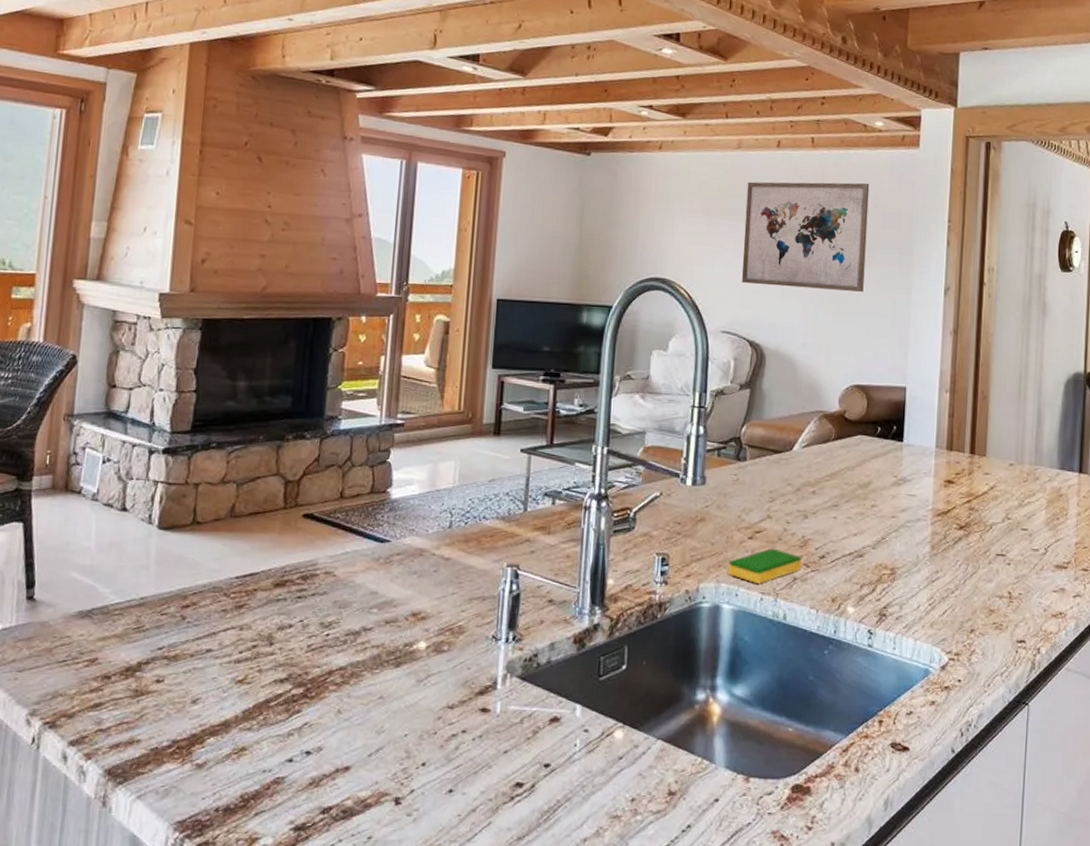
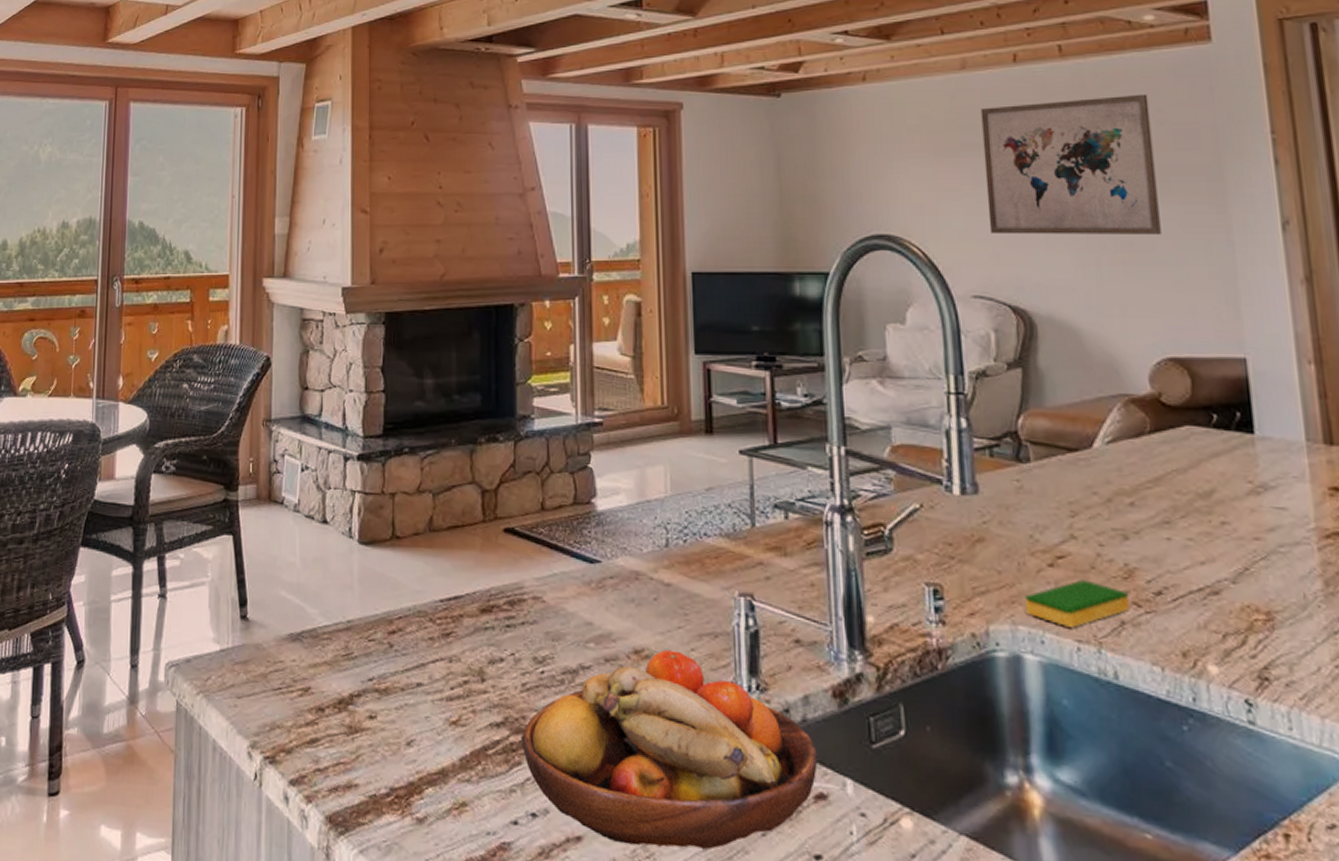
fruit bowl: none [302,612,556,770] -> present [521,650,818,849]

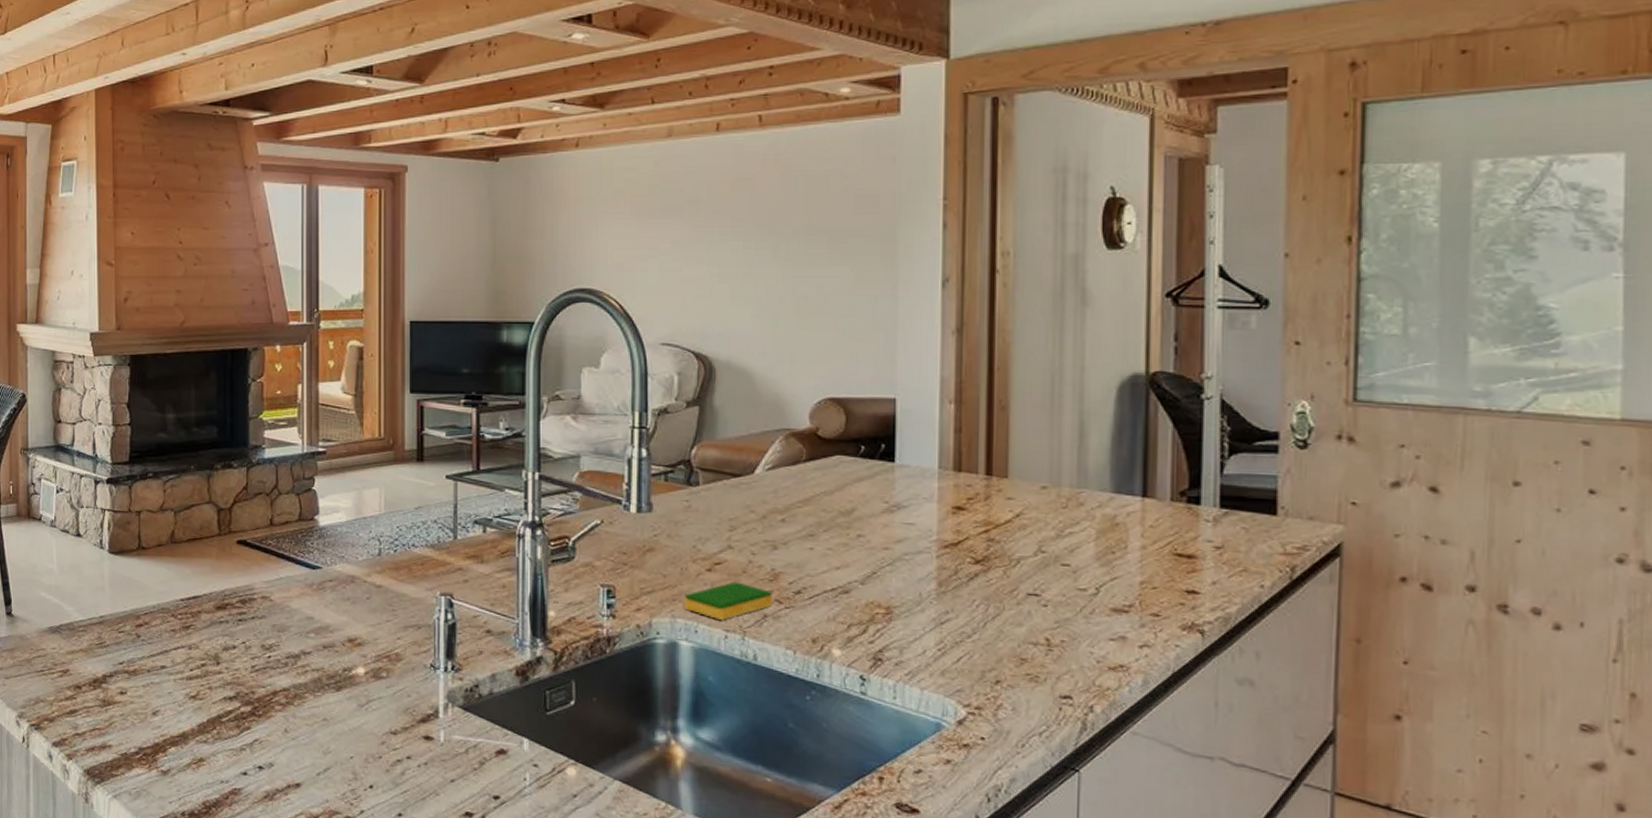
fruit bowl: present [521,650,818,849] -> none [251,639,500,792]
wall art: present [980,93,1161,236] -> none [681,162,836,291]

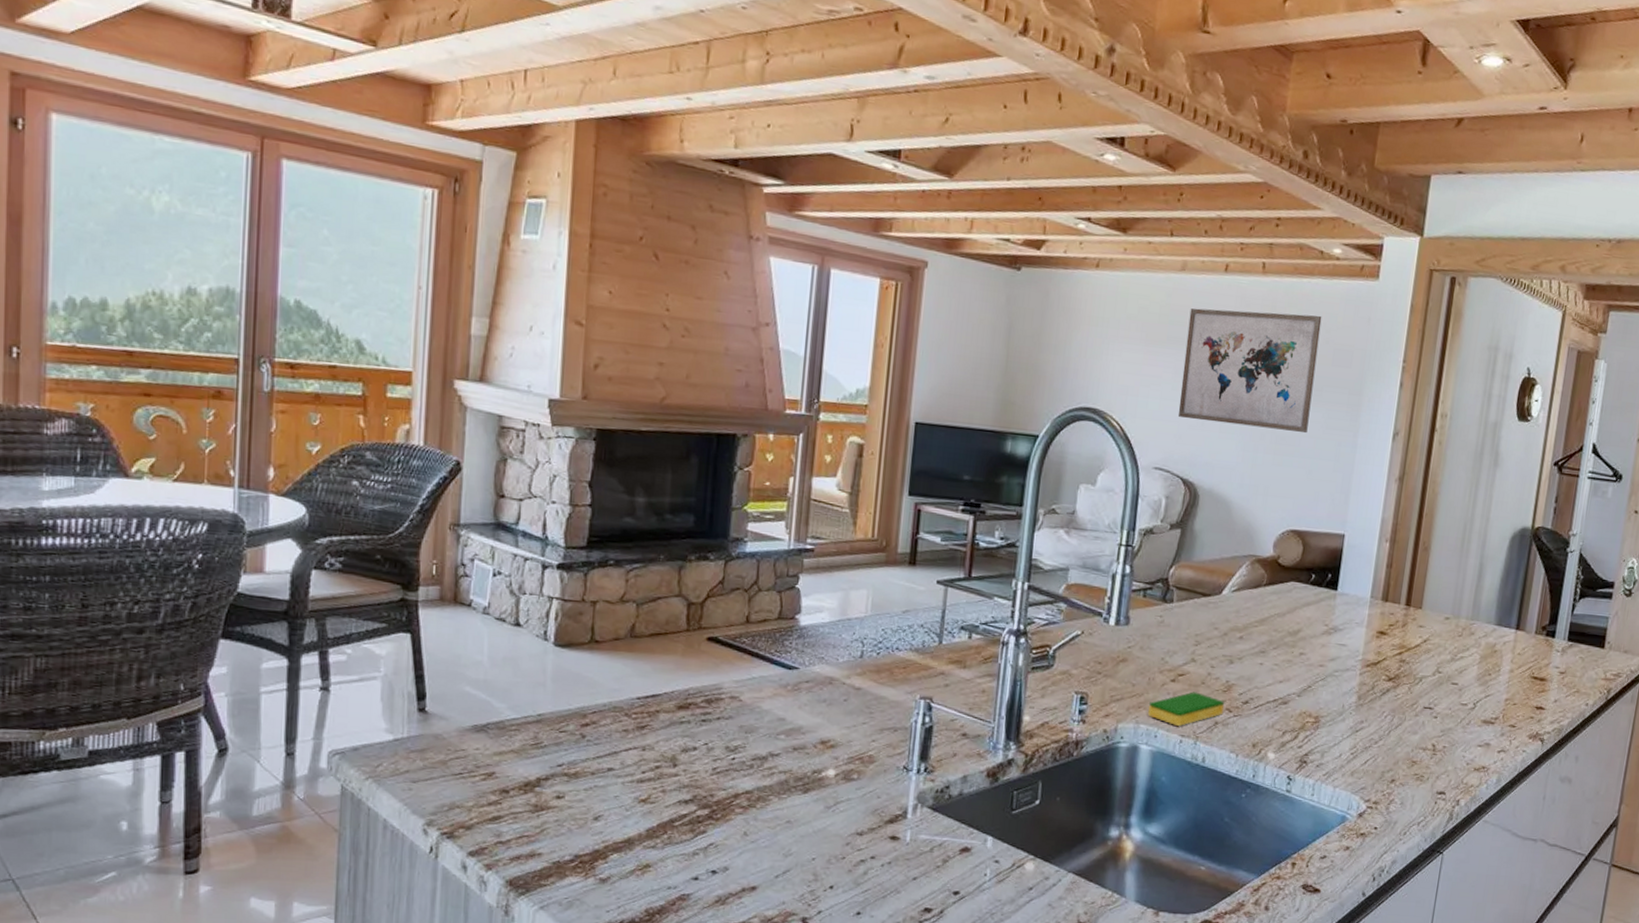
wall art: none [681,162,836,291] -> present [1178,308,1322,434]

